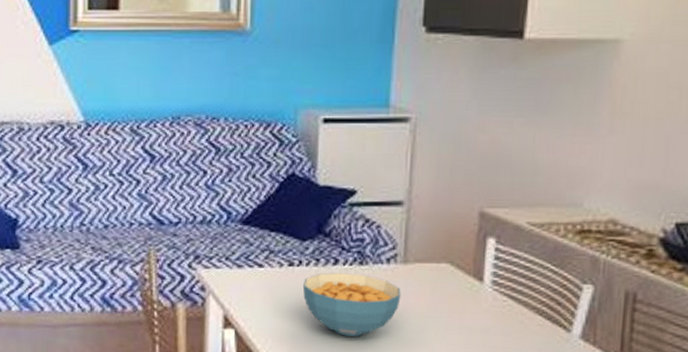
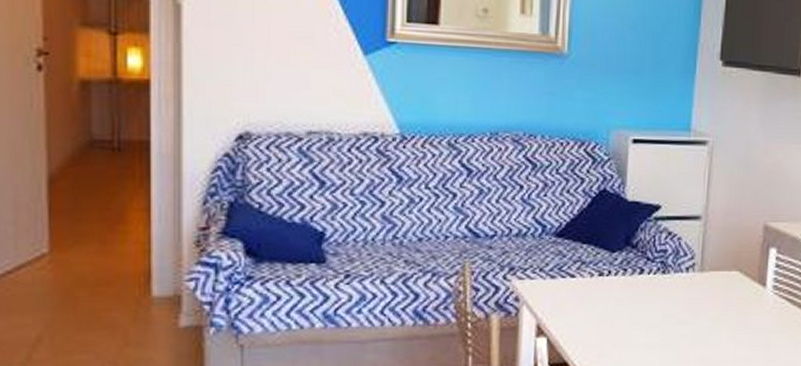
cereal bowl: present [302,273,401,337] -> none [611,281,698,340]

